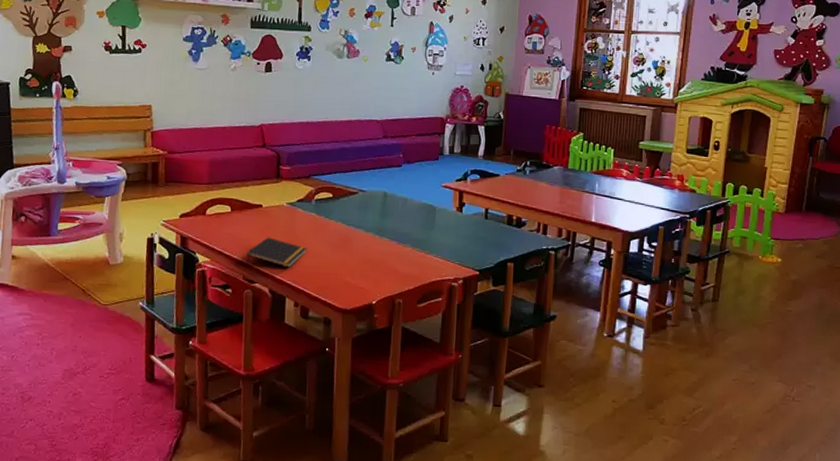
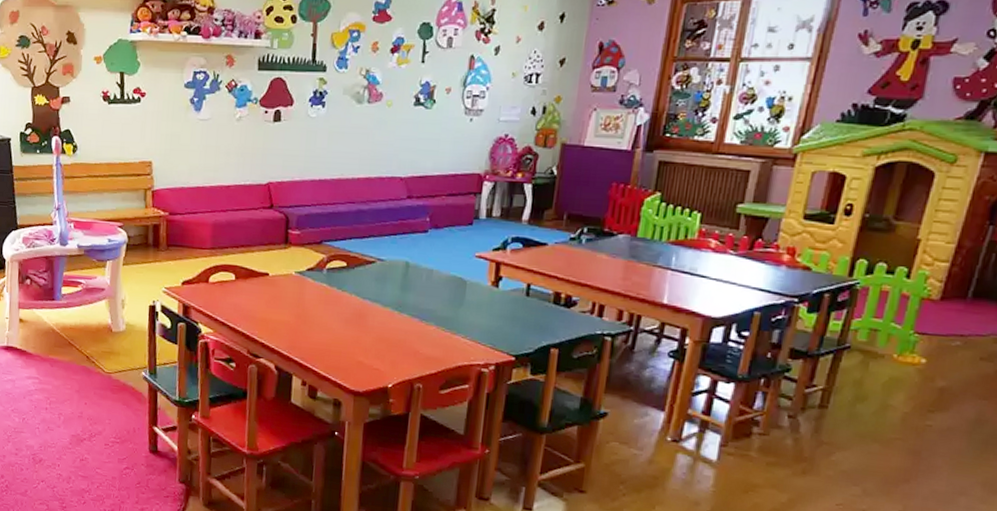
notepad: present [246,237,307,268] -> none [251,309,317,343]

